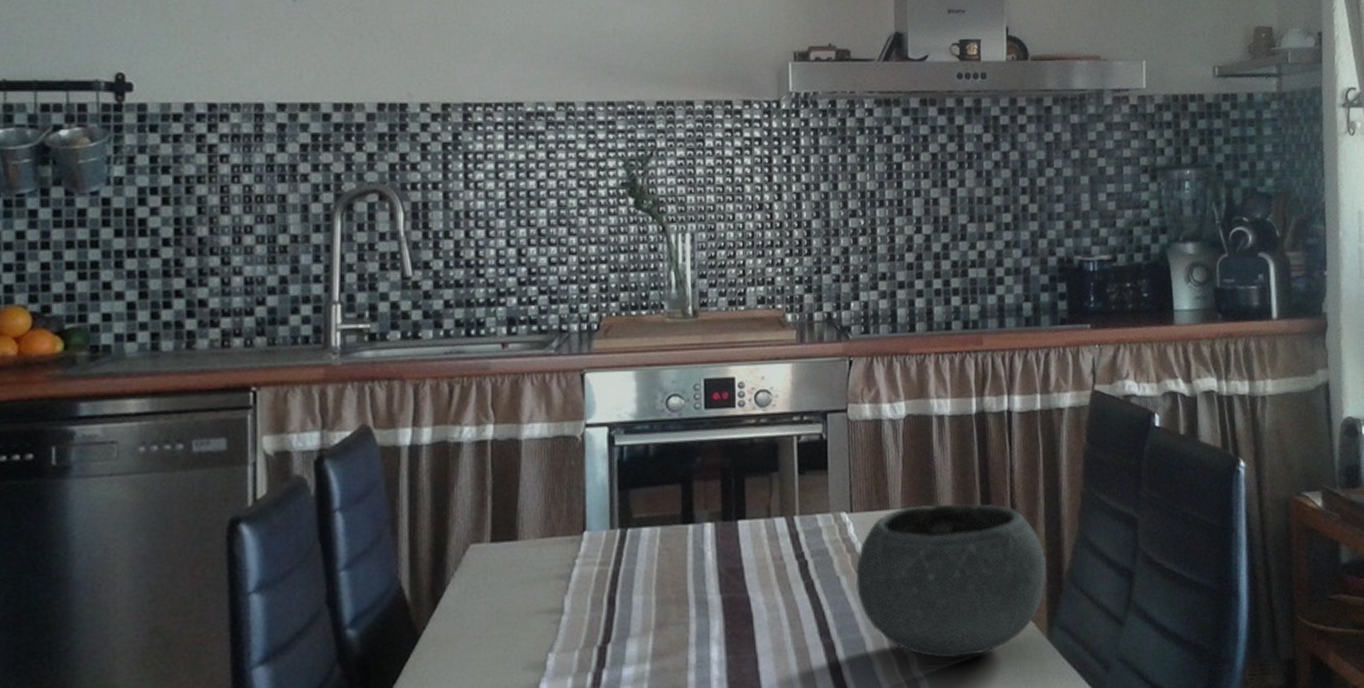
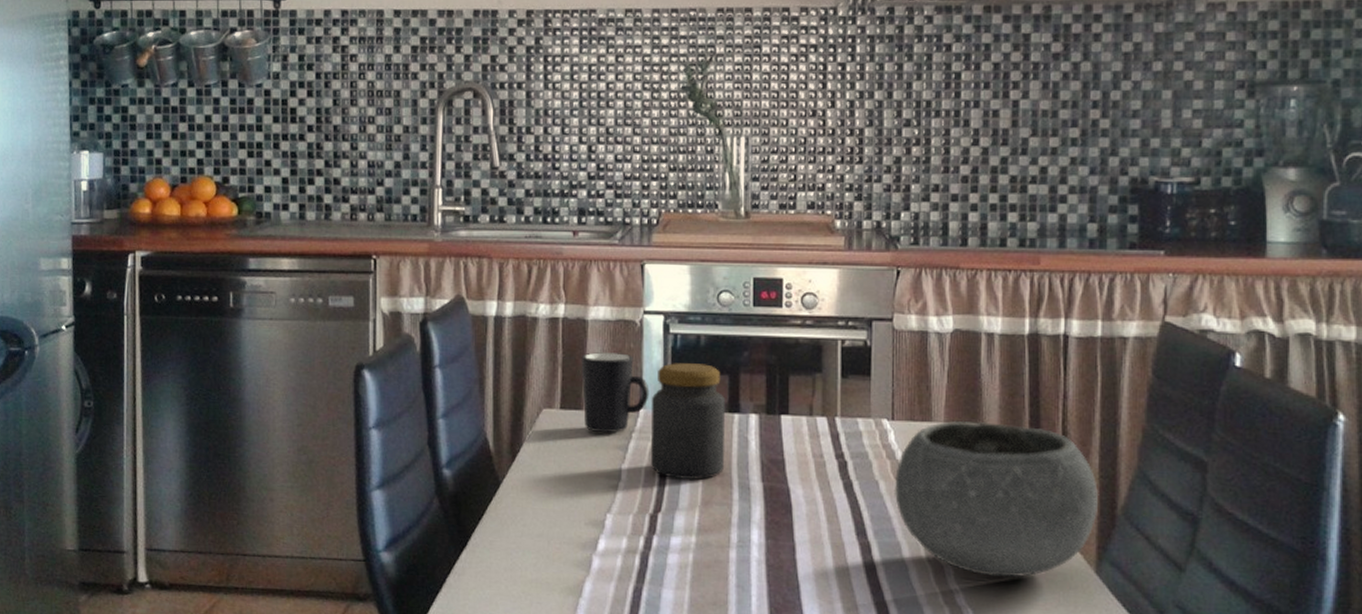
mug: none [514,472,594,564] -> present [581,352,649,433]
jar: none [596,475,680,603] -> present [650,363,726,480]

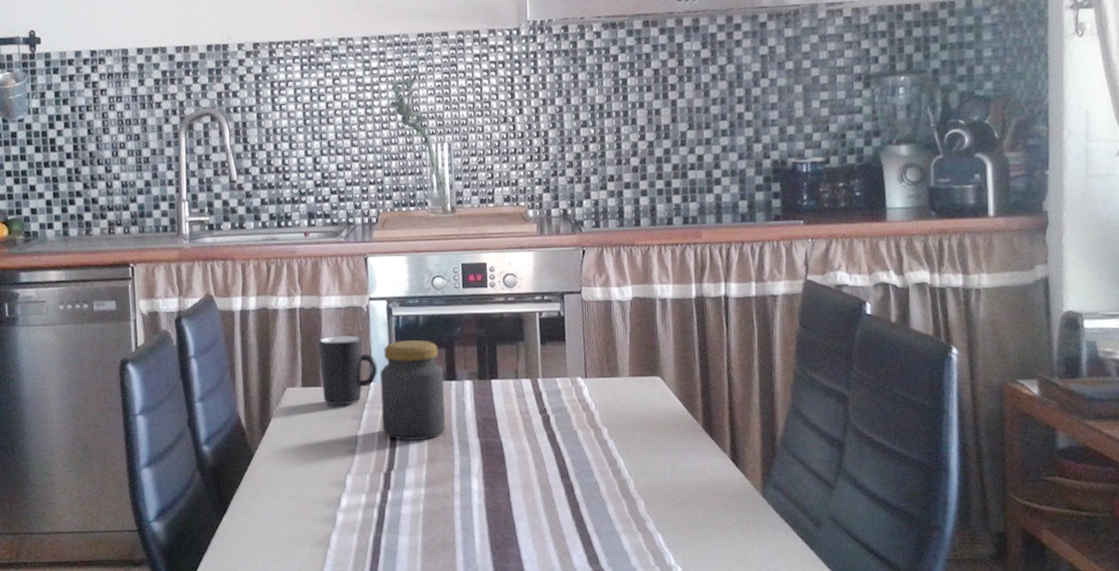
bowl: present [894,420,1099,578] -> none [590,374,761,505]

